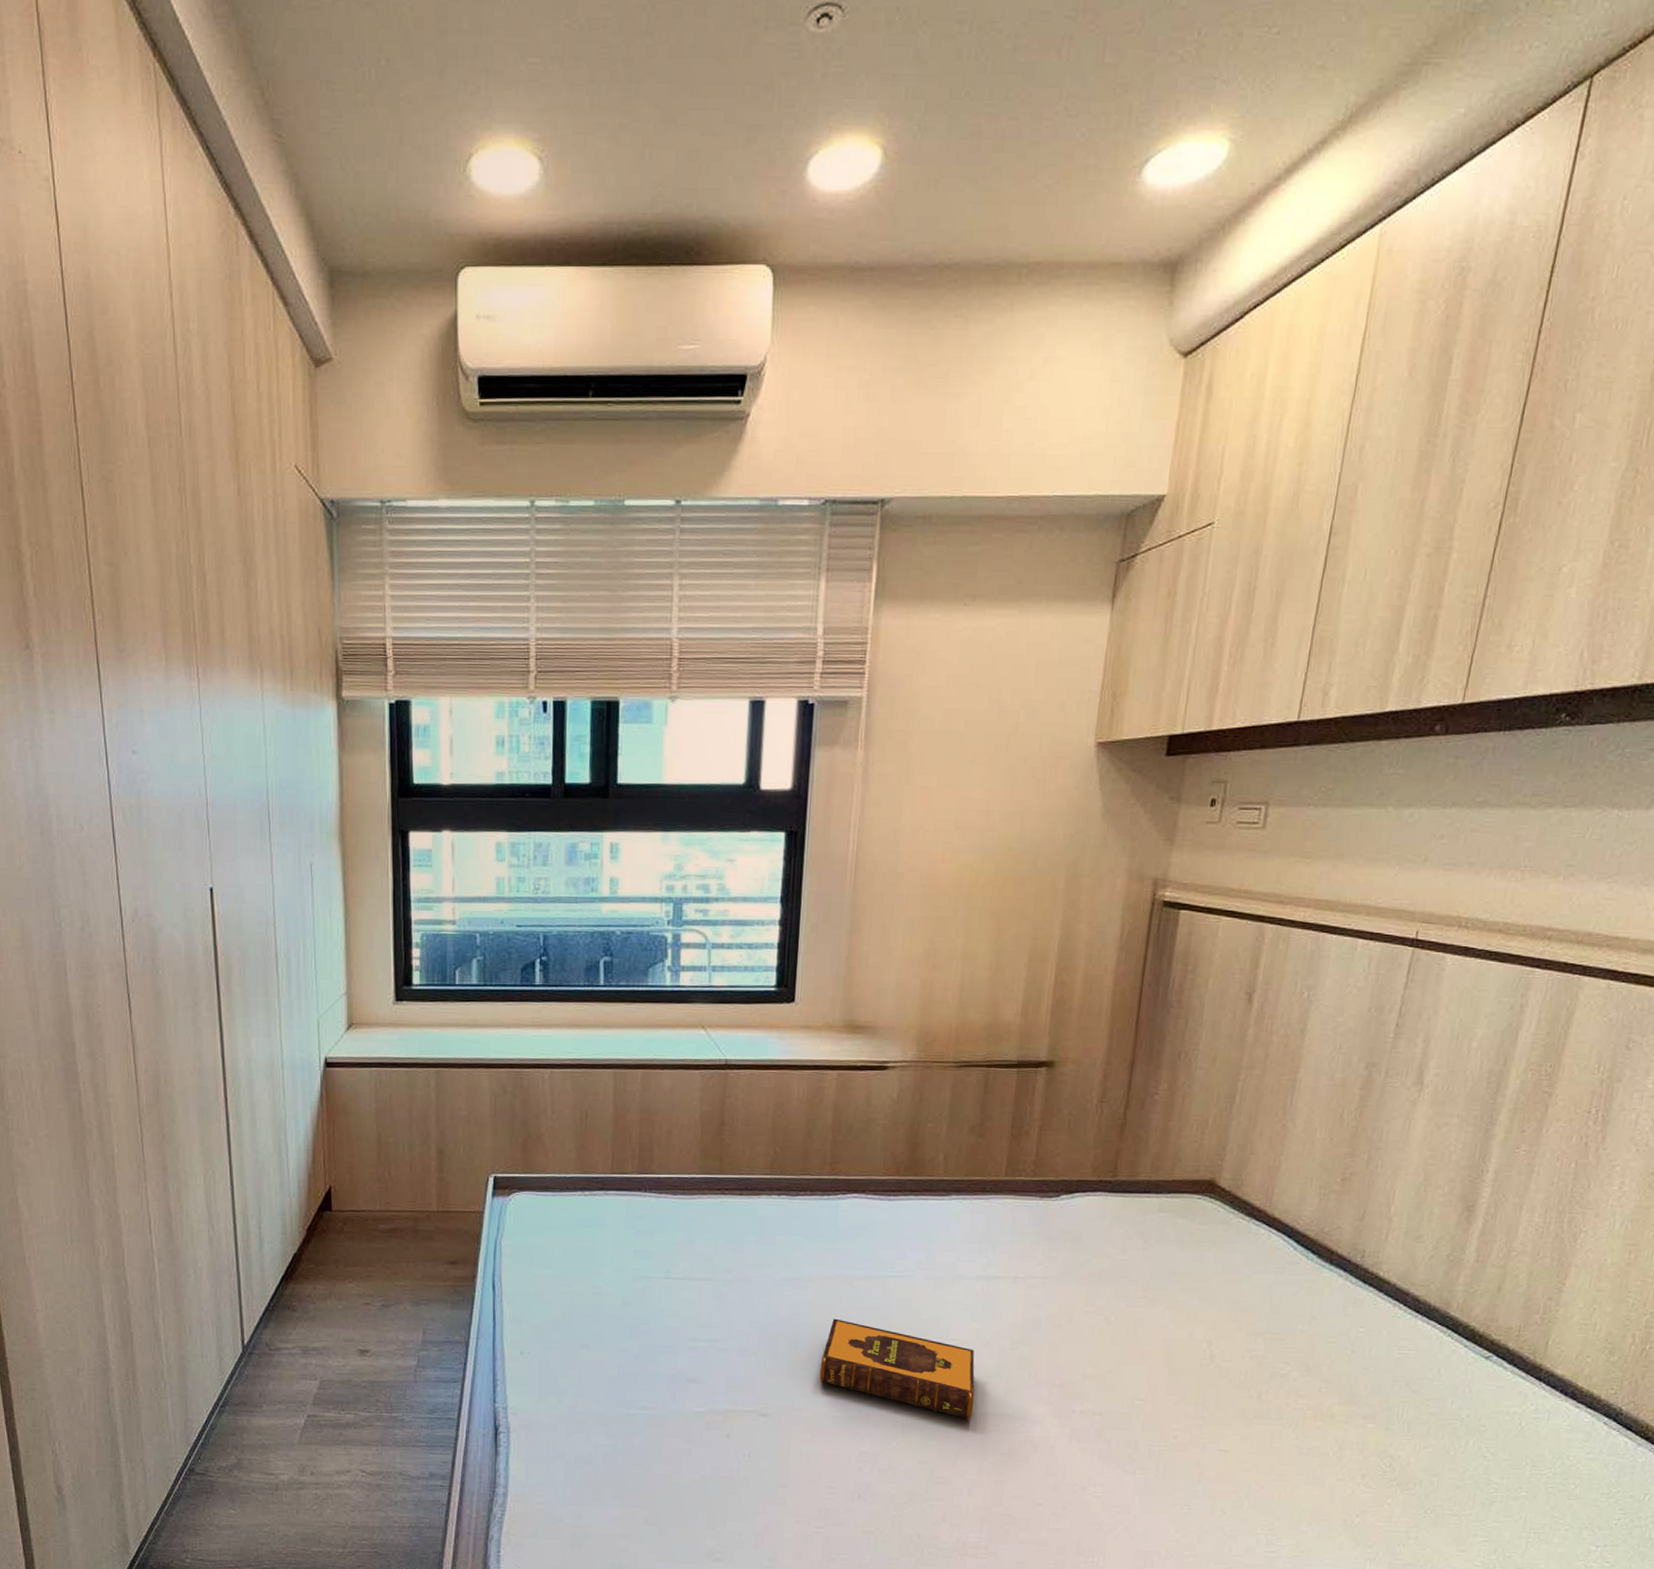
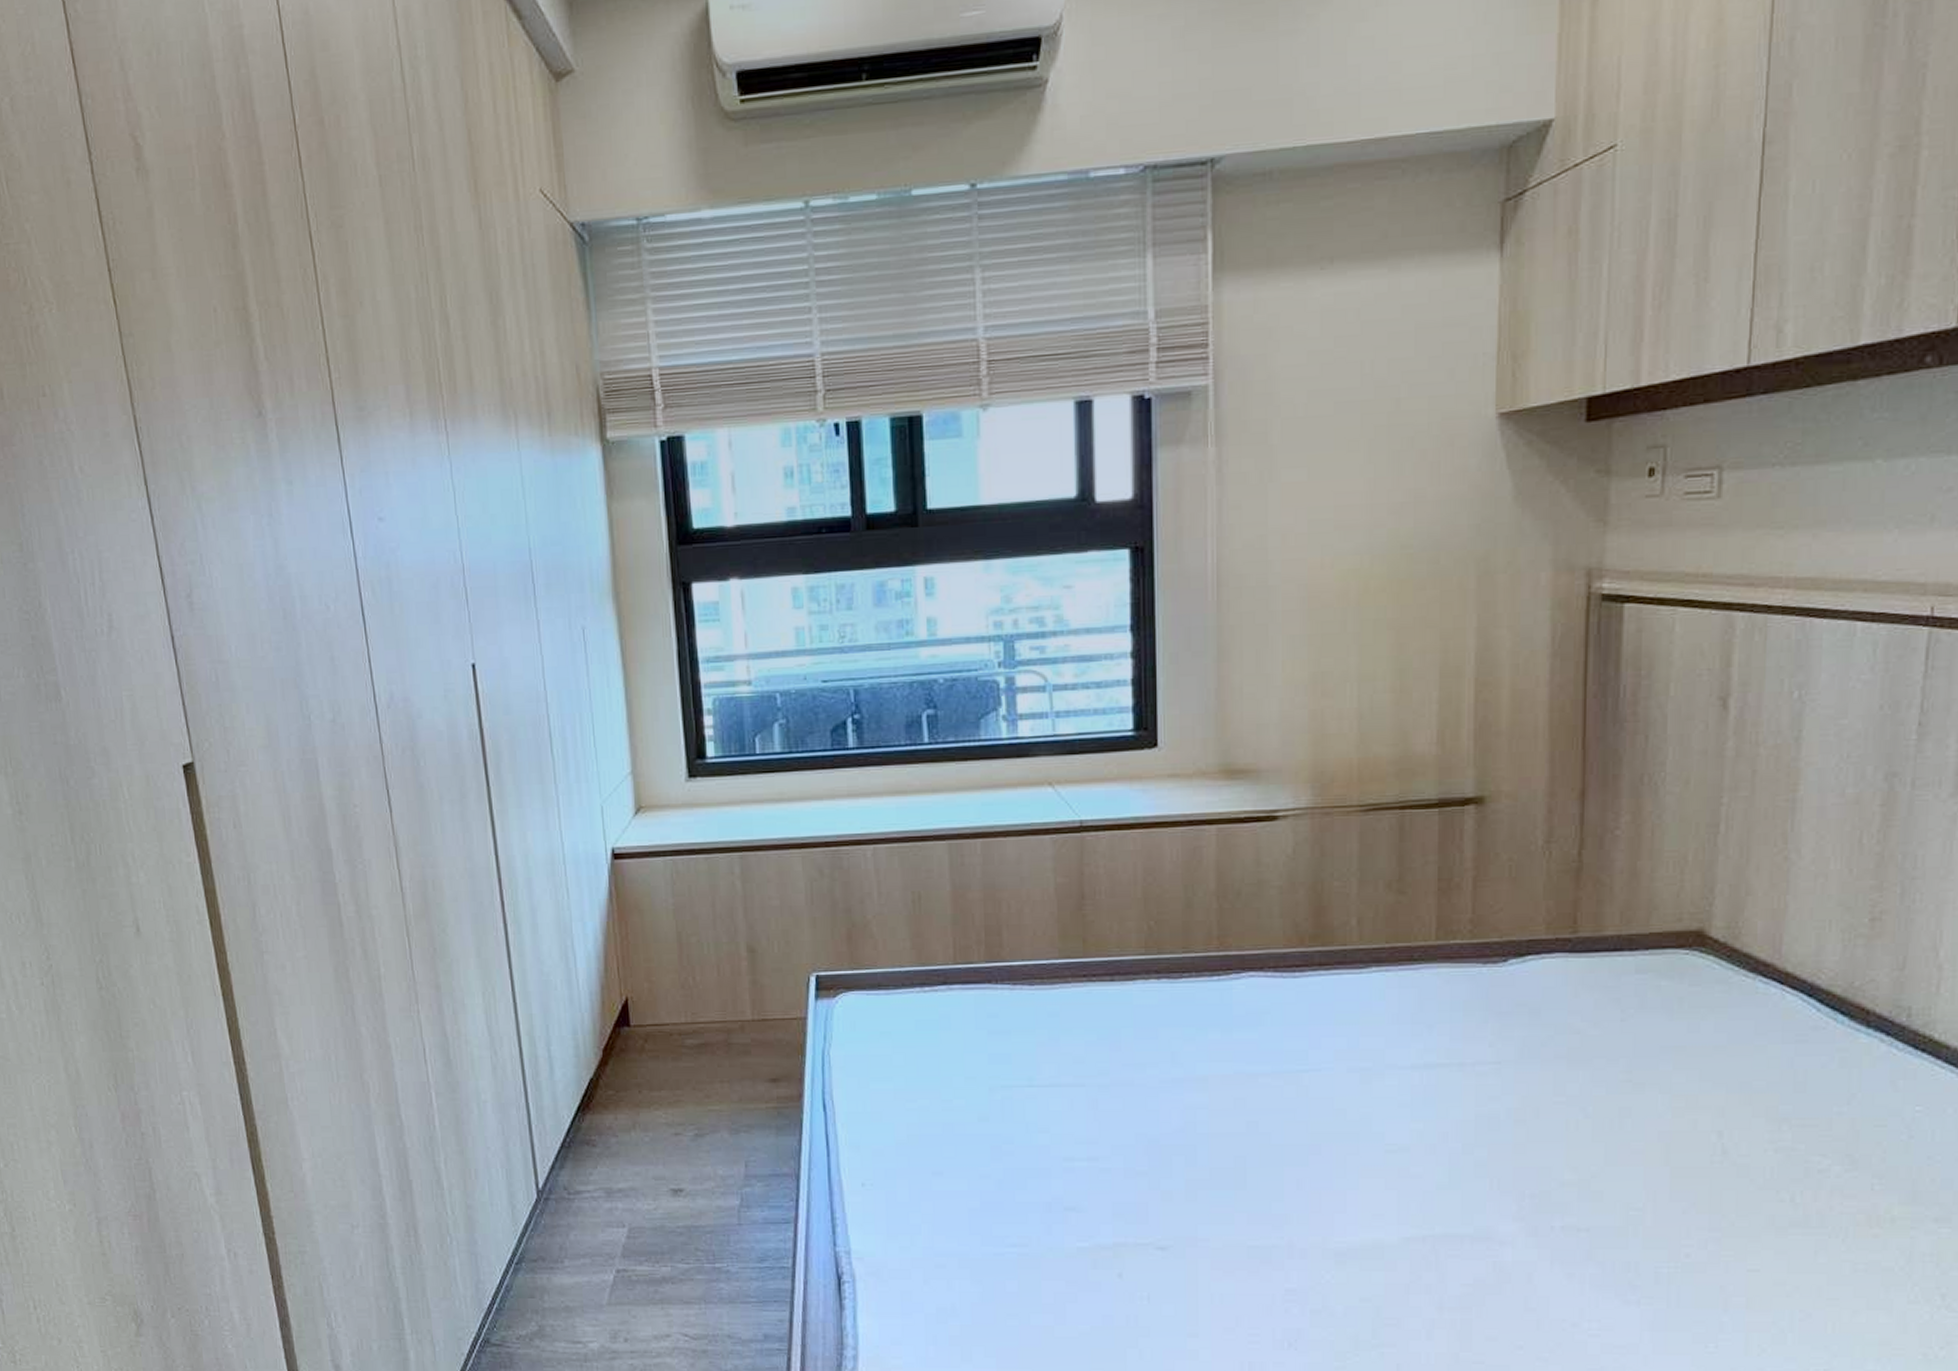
hardback book: present [819,1318,975,1420] -> none [1226,1125,1424,1244]

